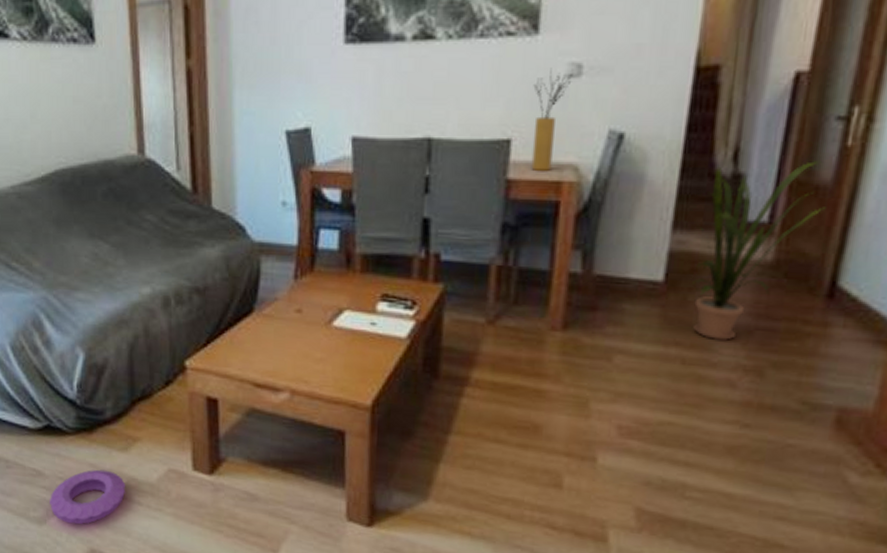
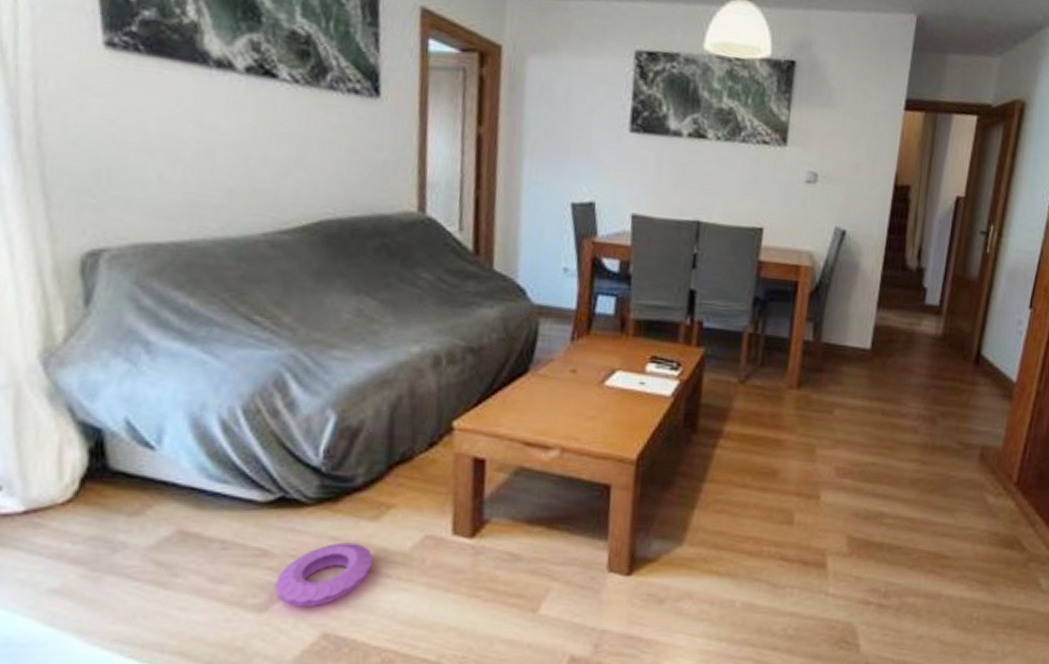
vase: present [531,67,573,171] -> none [777,173,811,256]
house plant: present [693,161,827,341] -> none [890,261,975,397]

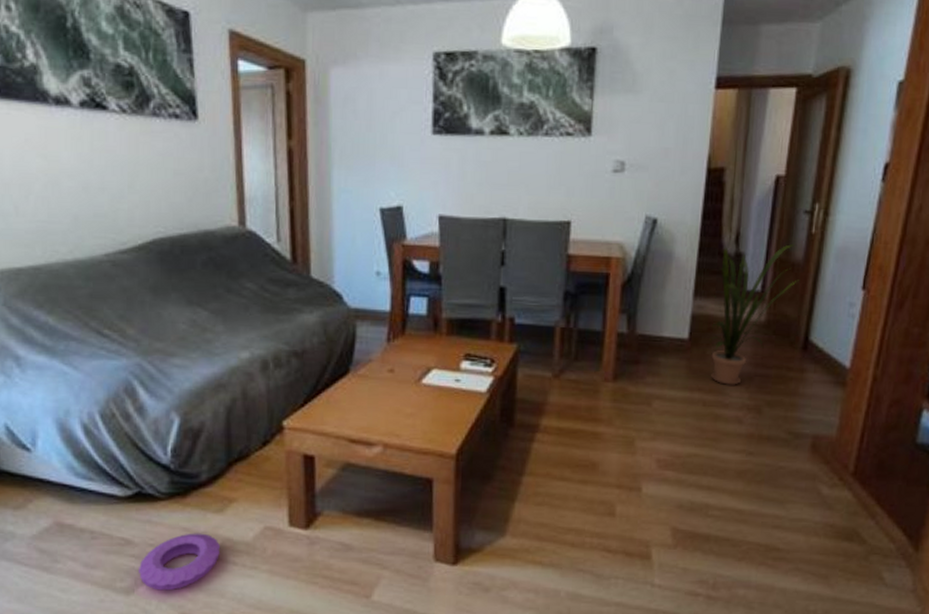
house plant: none [890,261,975,397] -> present [709,244,800,386]

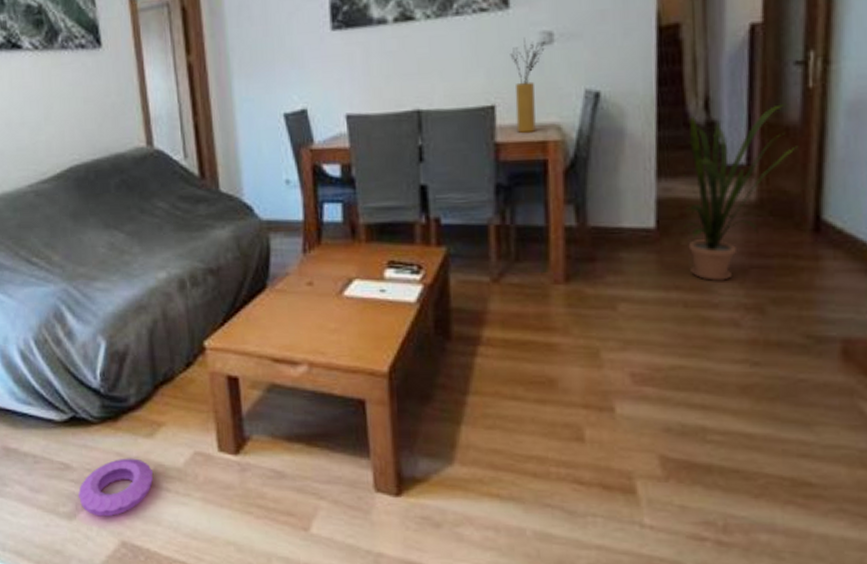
vase: none [587,163,618,248] -> present [510,37,545,133]

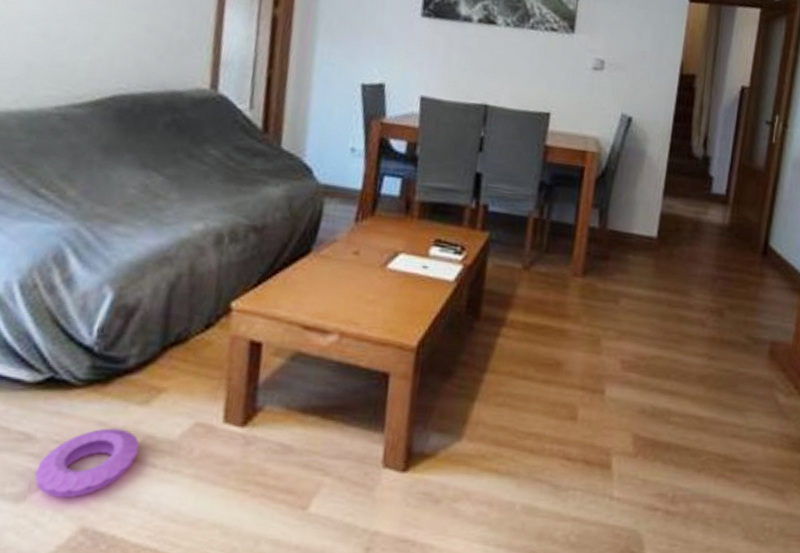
vase: present [510,37,545,133] -> none [564,60,598,142]
house plant: present [680,104,799,282] -> none [677,149,761,287]

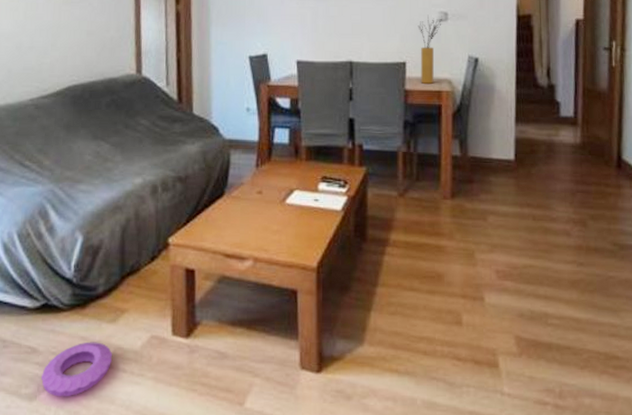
vase: none [564,60,598,142] -> present [418,15,442,84]

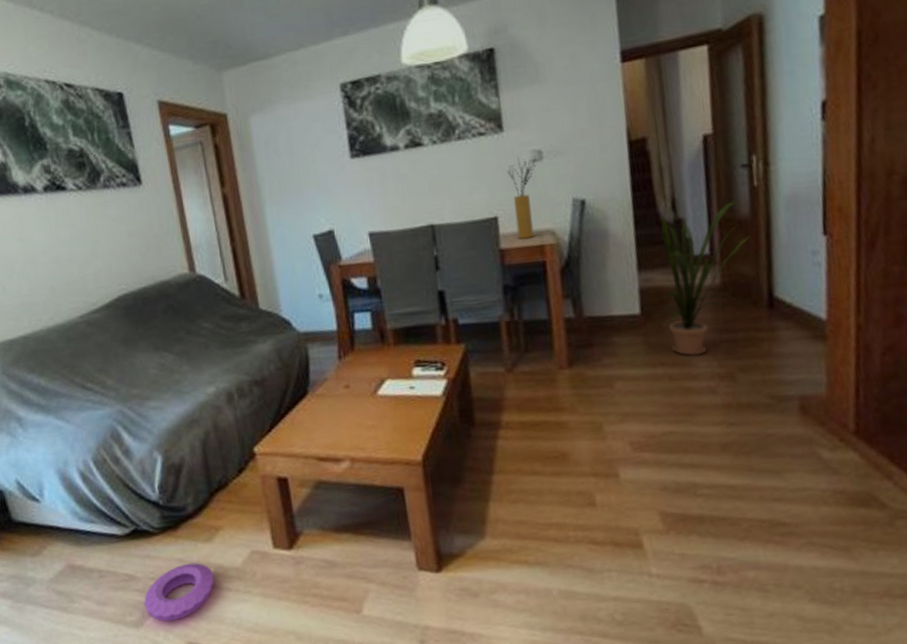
house plant: none [531,76,607,202] -> present [656,201,751,357]

